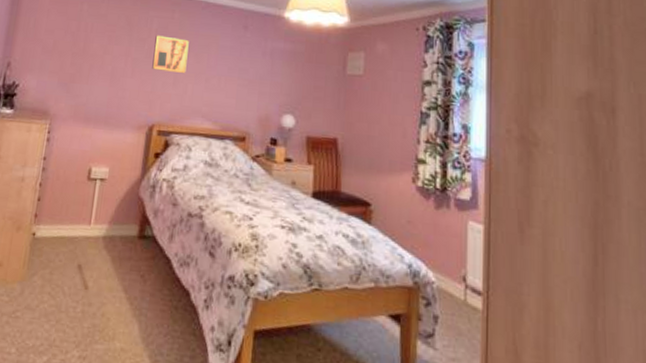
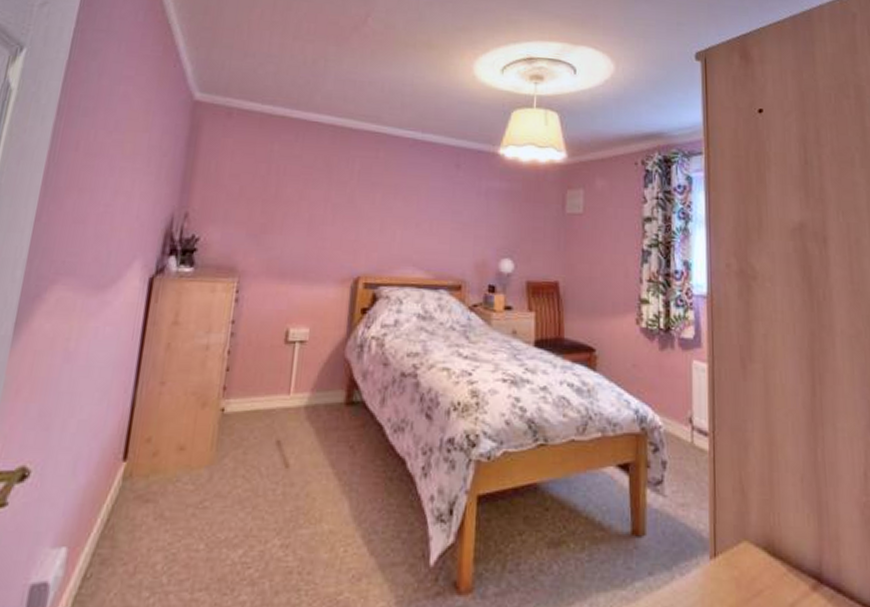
wall art: present [152,35,189,73] -> none [355,177,396,218]

